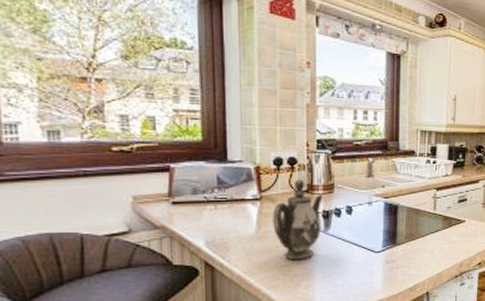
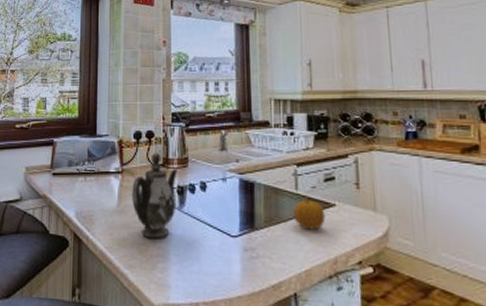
fruit: none [430,213,457,242] -> present [293,194,326,230]

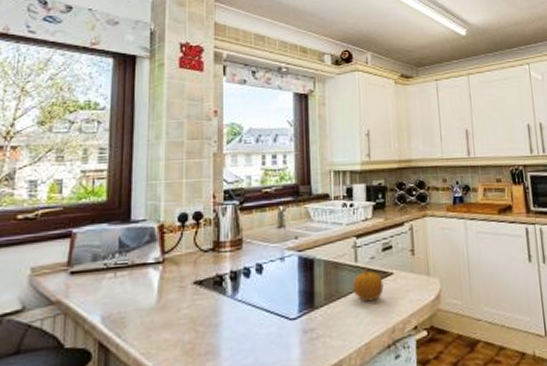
teapot: present [132,153,178,239] -> none [175,236,230,336]

